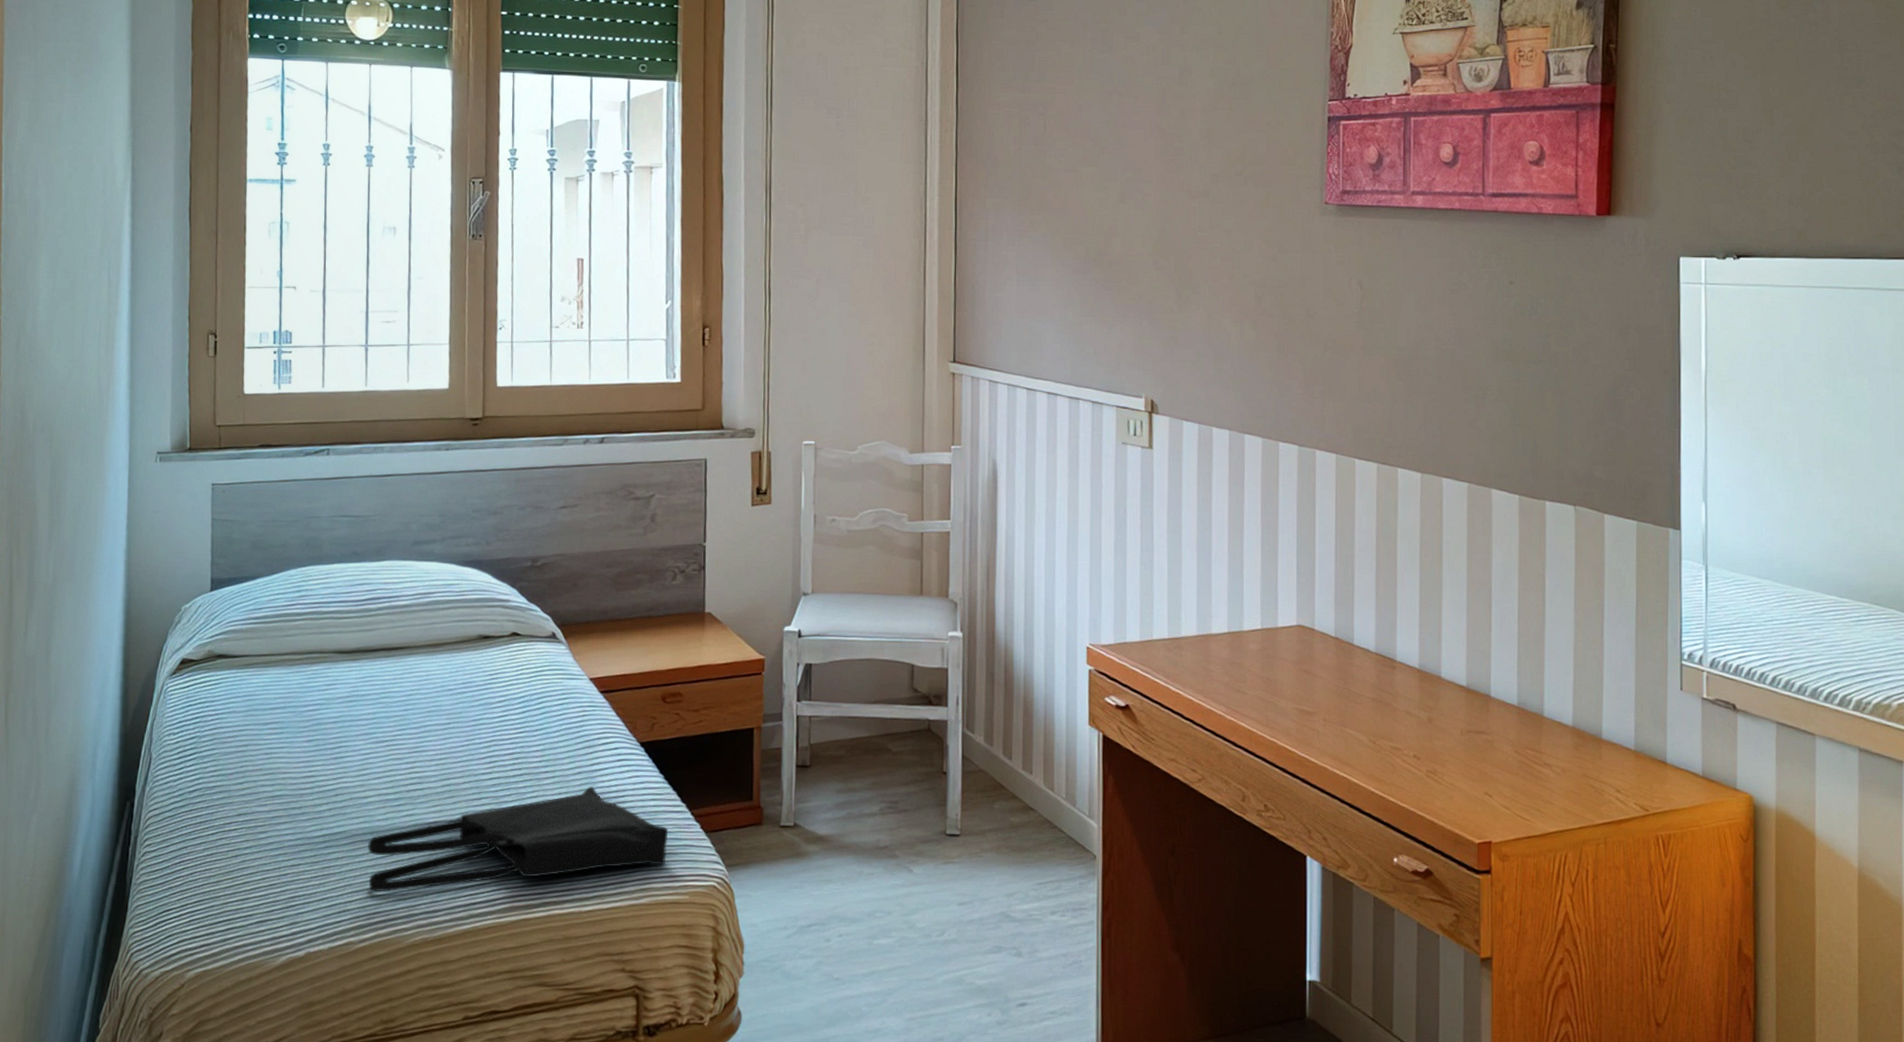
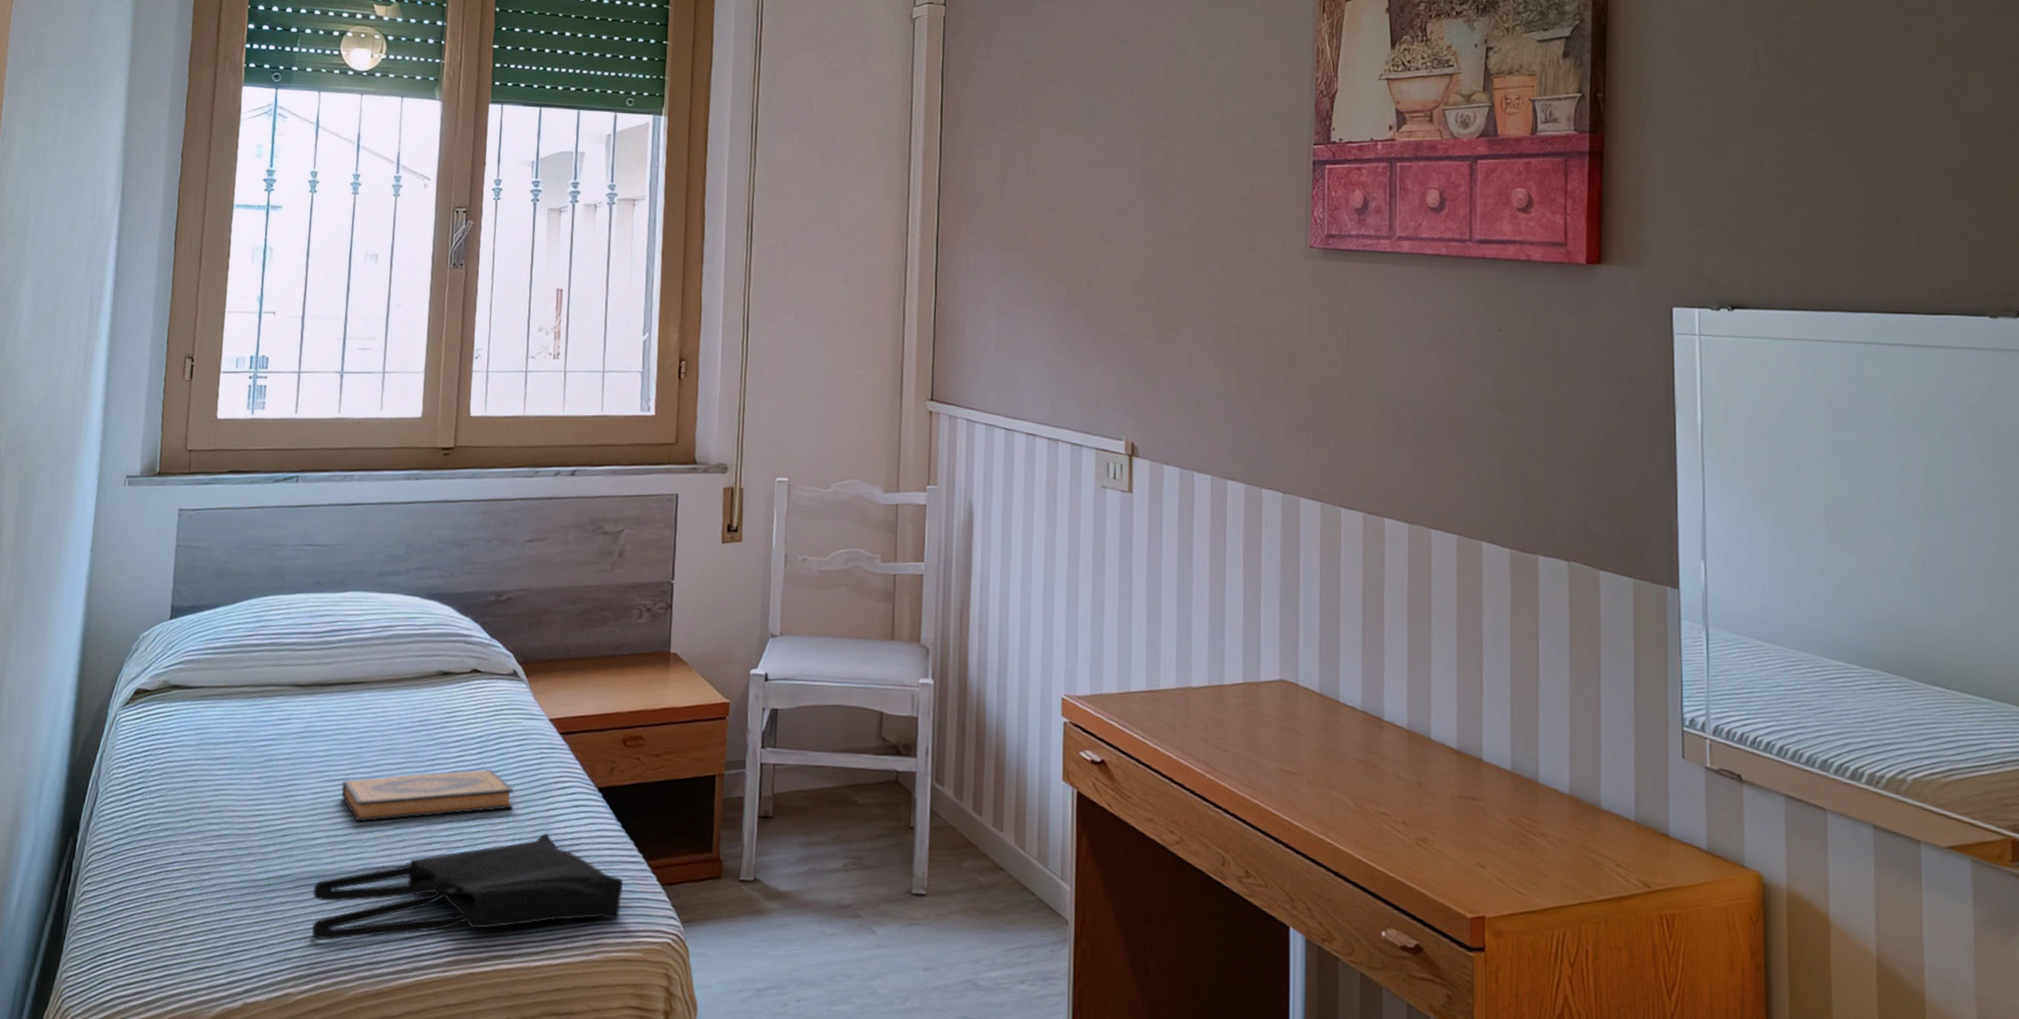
hardback book: none [390,728,559,780] -> present [341,769,514,822]

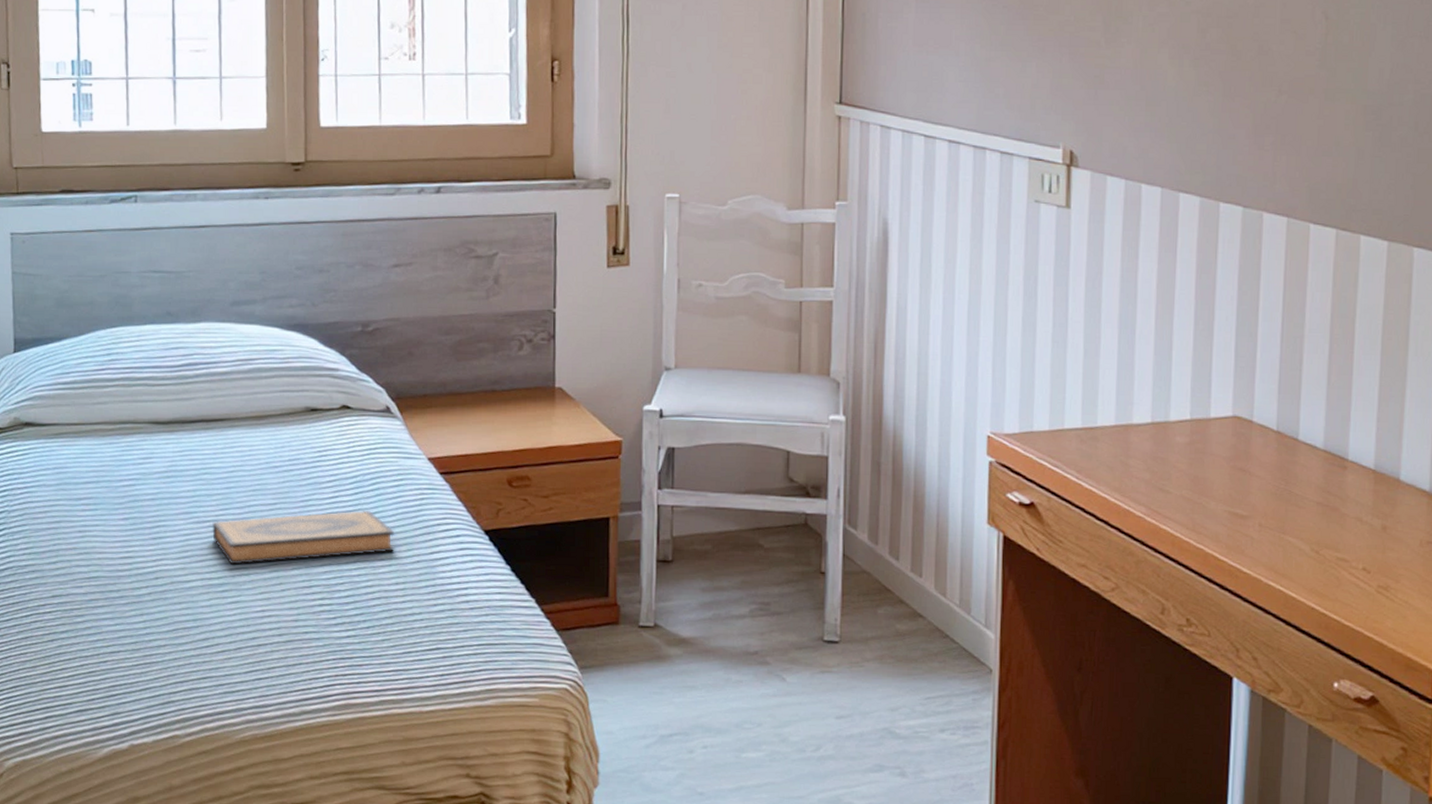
tote bag: present [311,833,623,941] -> none [190,577,515,684]

